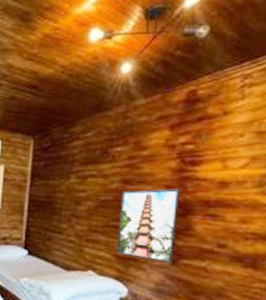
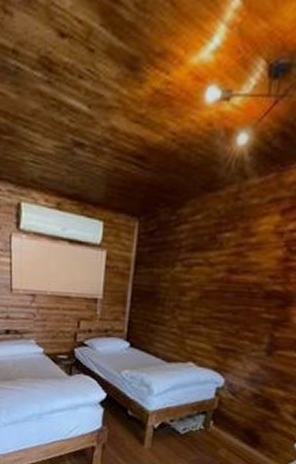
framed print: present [116,188,180,263] -> none [216,279,283,354]

